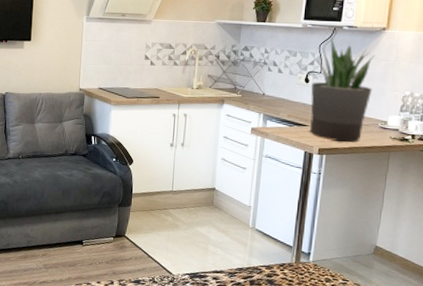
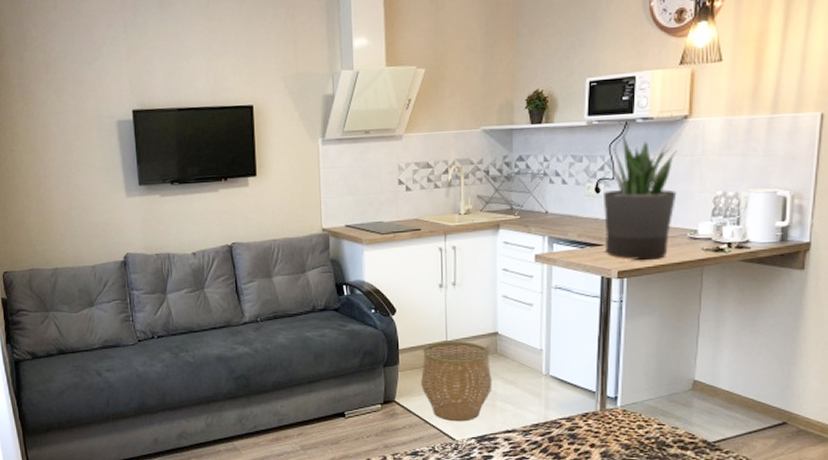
basket: none [147,191,208,260] -> present [420,341,493,422]

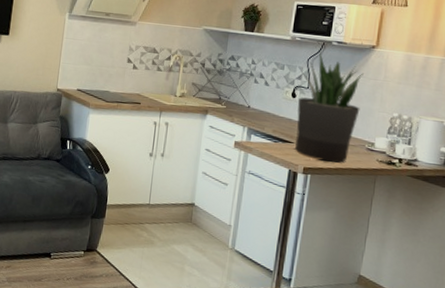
basket: present [420,341,493,422] -> none [121,204,186,280]

